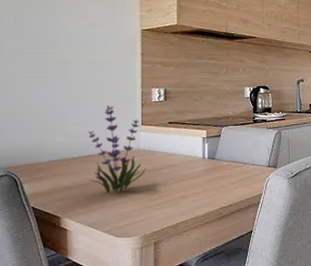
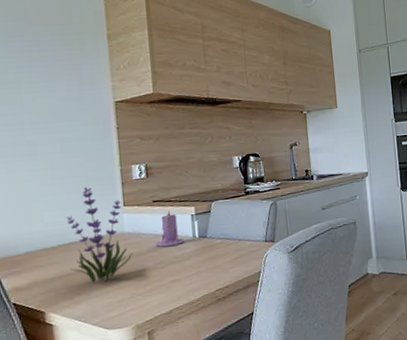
candle: none [167,132,195,165] -> present [155,211,185,247]

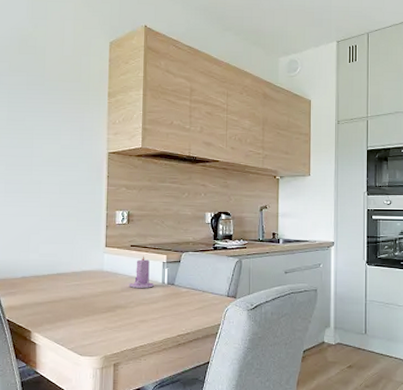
plant: present [66,186,134,283] -> none [56,225,110,312]

